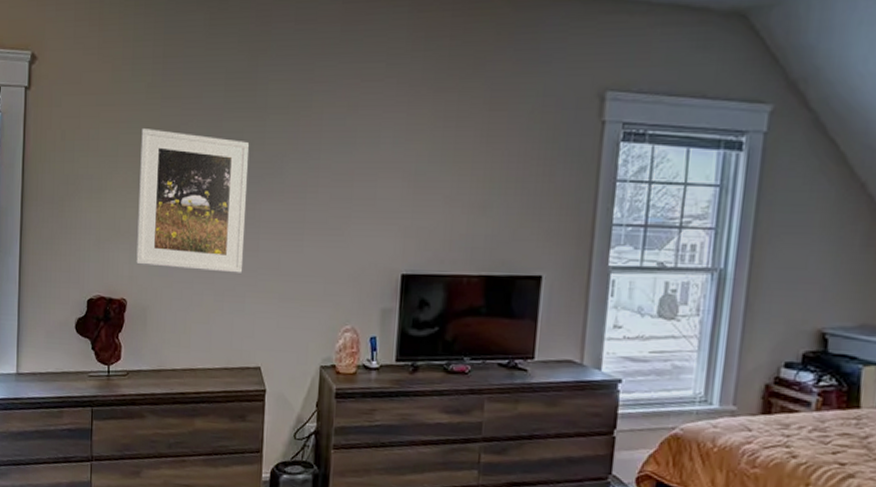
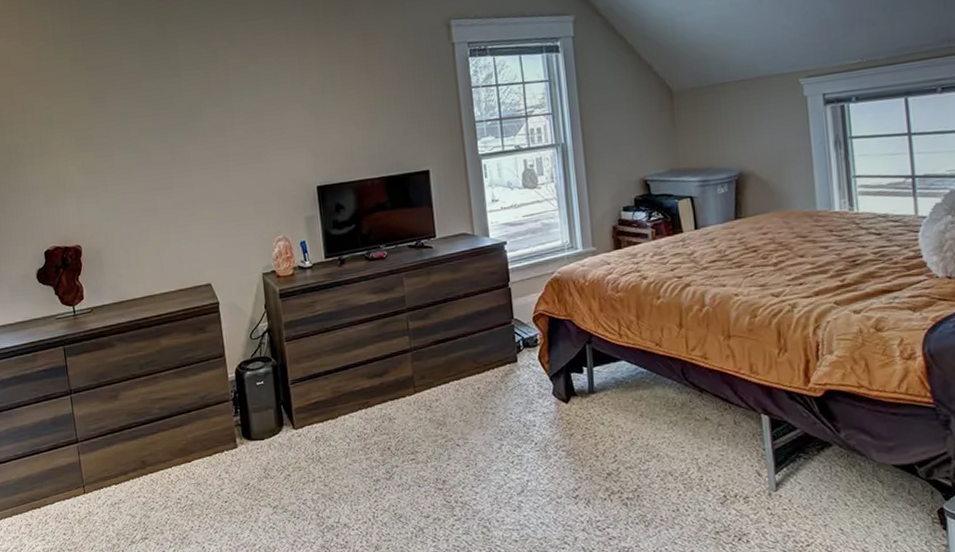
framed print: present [136,129,249,273] -> none [71,96,181,214]

